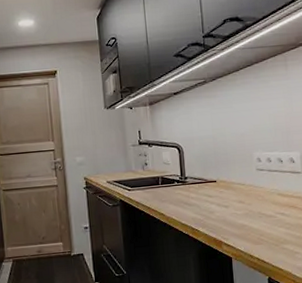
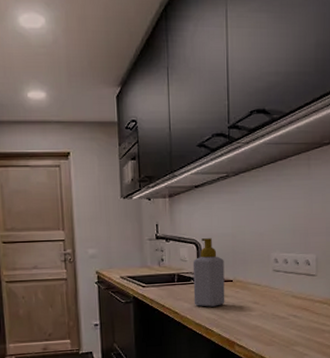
soap bottle: none [175,141,210,208] -> present [192,238,225,307]

